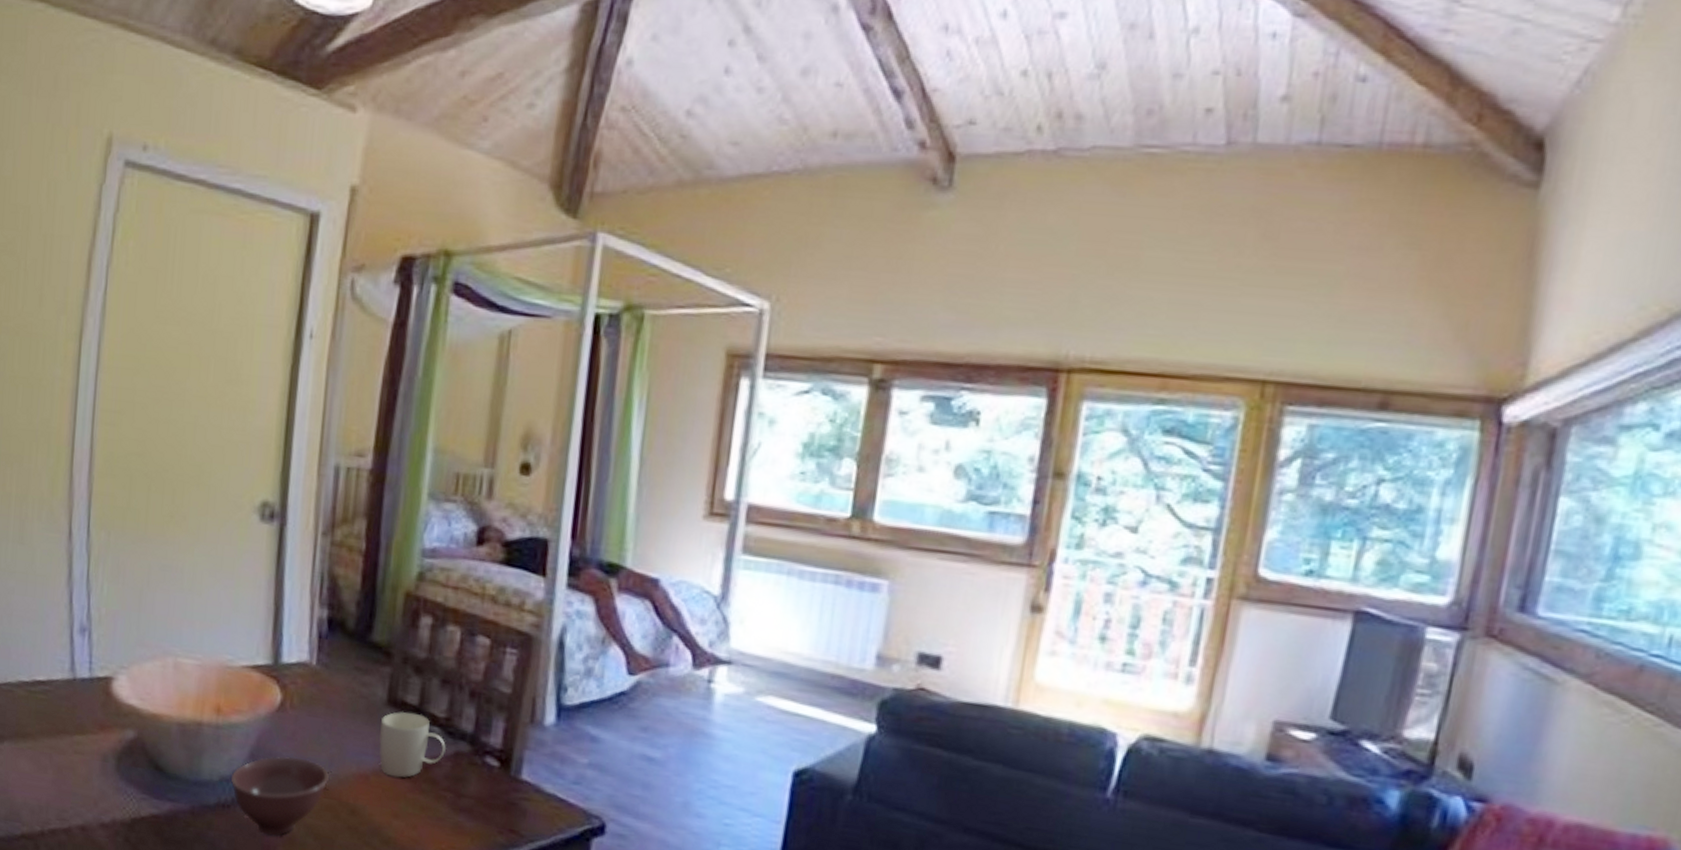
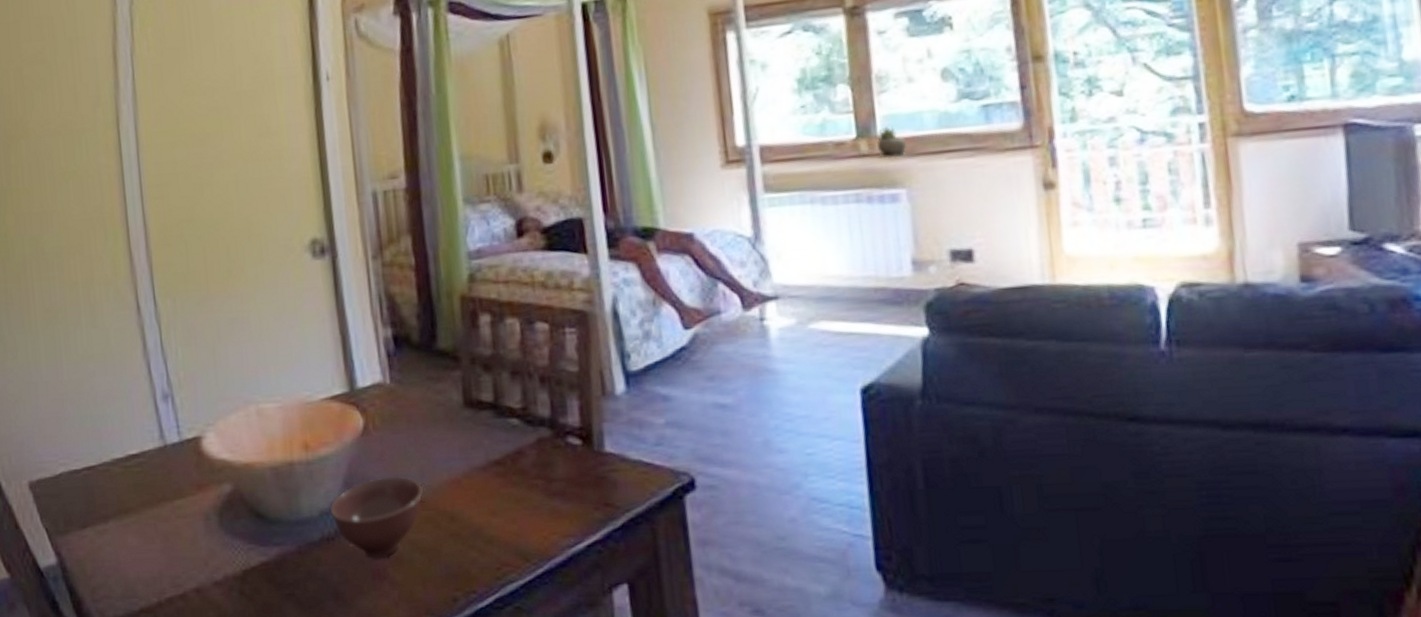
mug: present [379,712,446,778] -> none [462,409,528,476]
succulent plant: none [867,512,901,547] -> present [876,126,908,159]

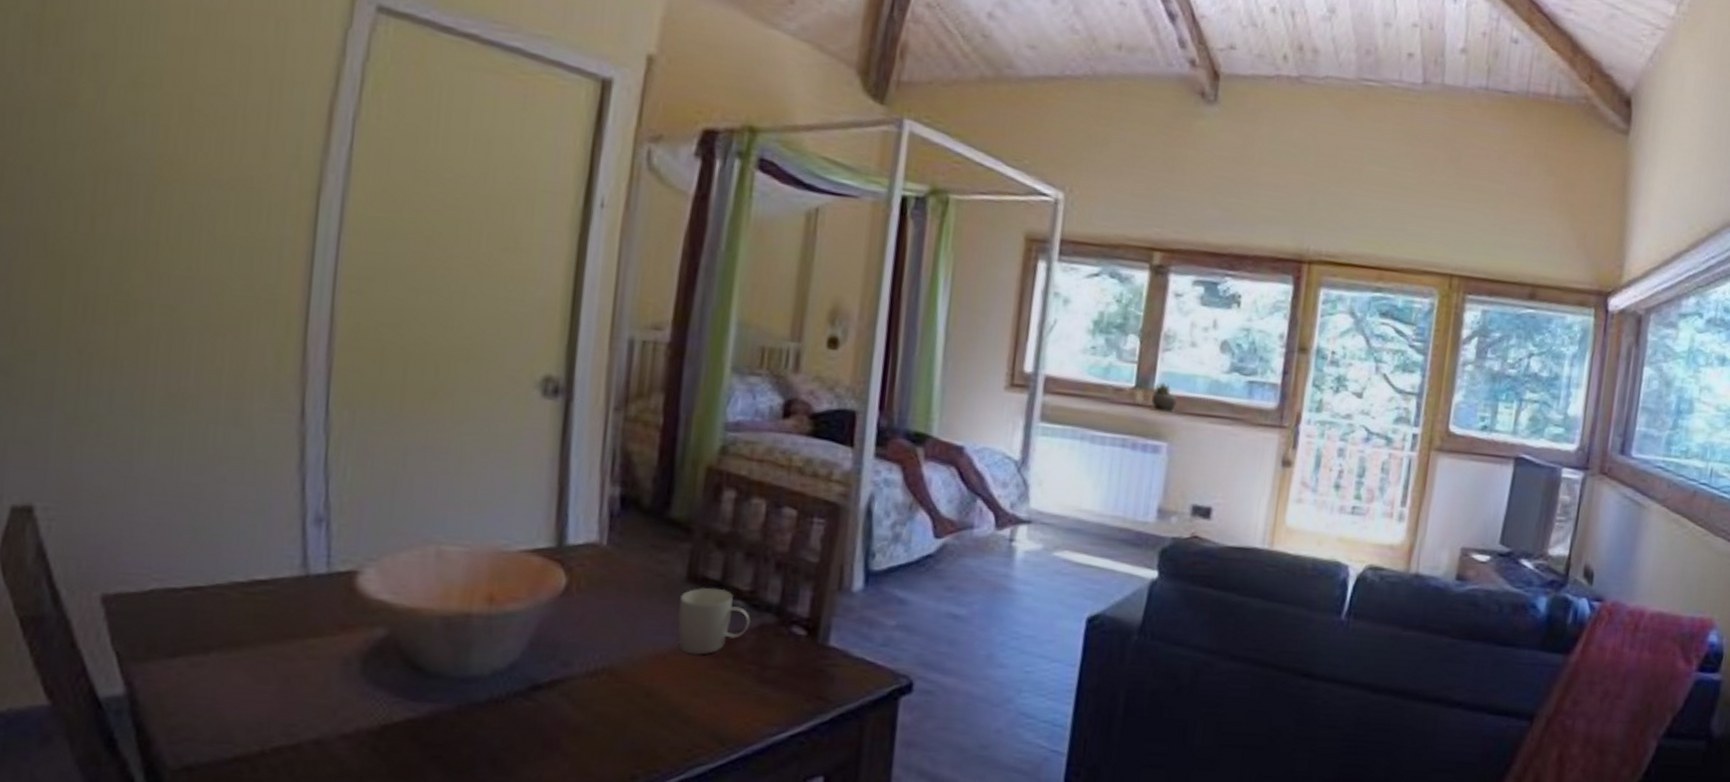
bowl: present [329,477,423,559] -> none [505,643,621,728]
mug: none [462,409,528,476] -> present [677,587,751,655]

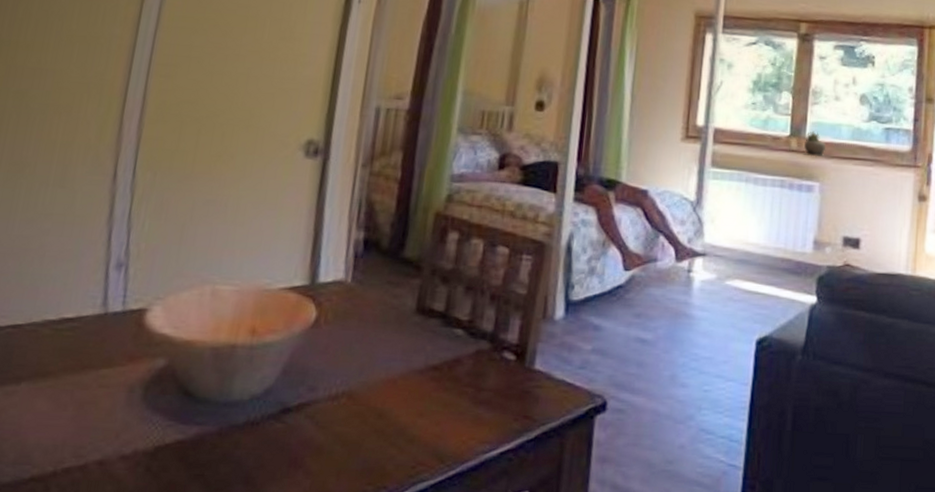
mug: present [677,587,751,655] -> none [407,318,469,379]

